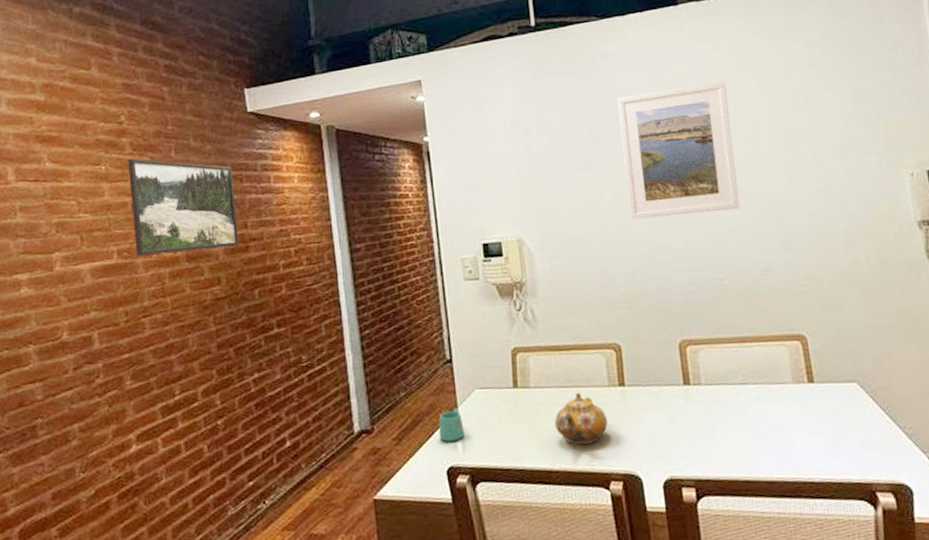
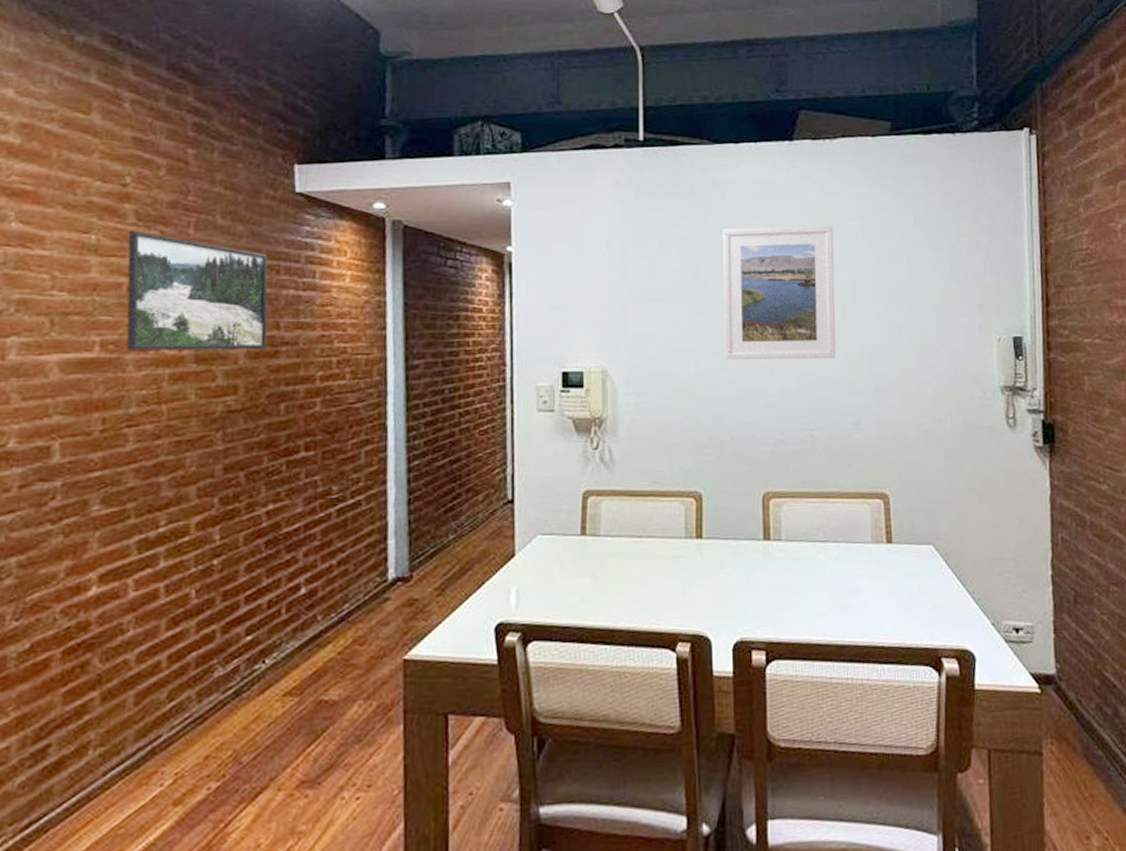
mug: present [438,407,465,442] -> none [489,554,520,594]
teapot: present [555,393,608,446] -> none [623,544,681,603]

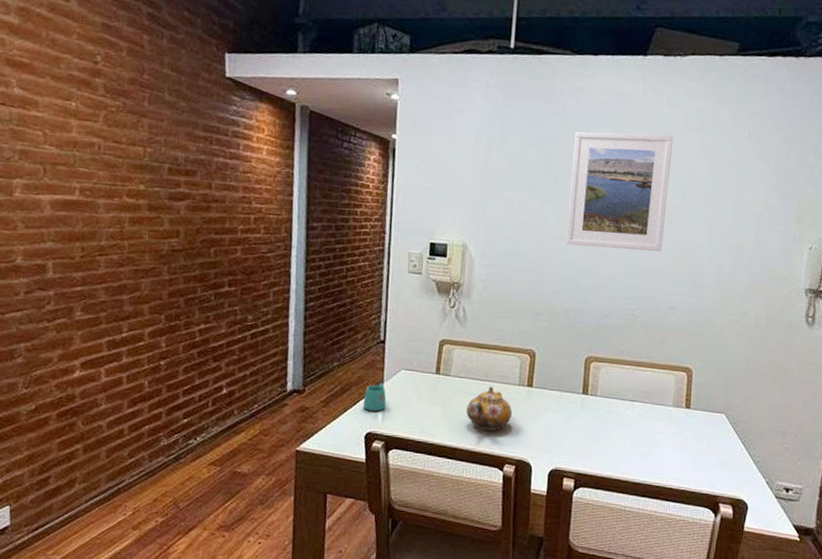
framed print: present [126,230,268,350] -> none [98,100,203,204]
mug: none [489,554,520,594] -> present [362,382,387,412]
teapot: none [623,544,681,603] -> present [466,387,513,432]

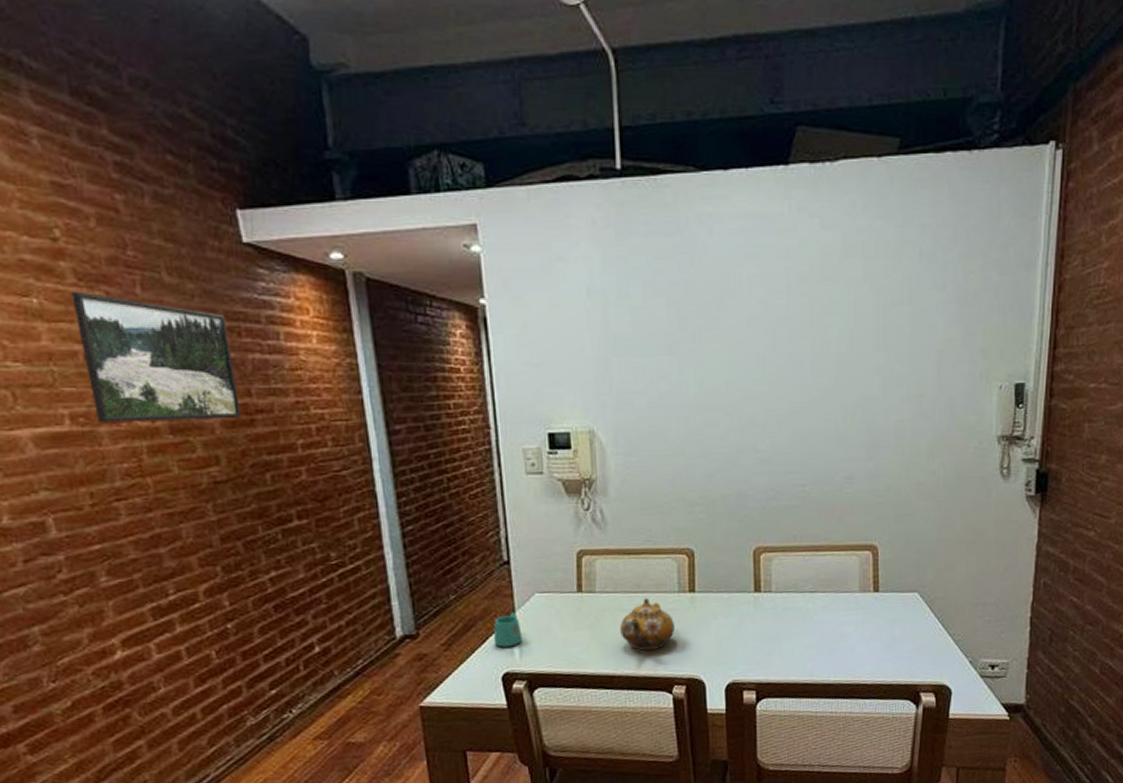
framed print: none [98,100,203,204] -> present [71,291,242,422]
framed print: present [565,131,674,251] -> none [710,264,831,416]

